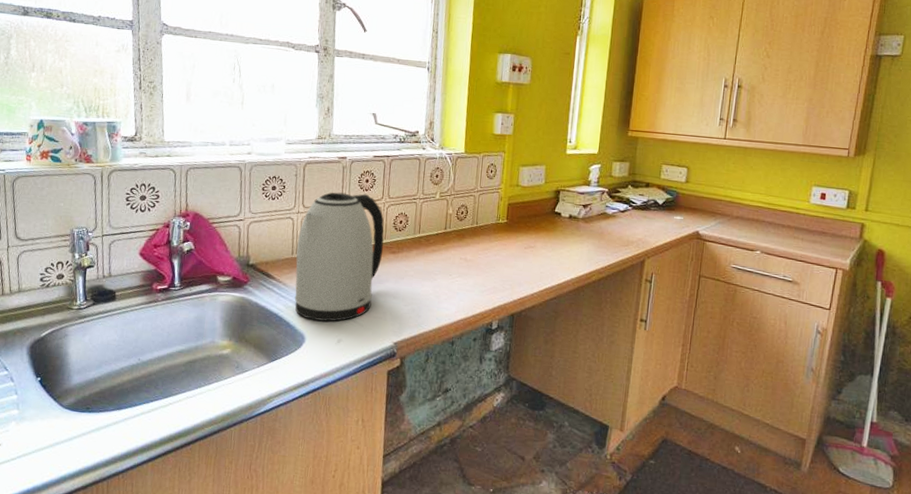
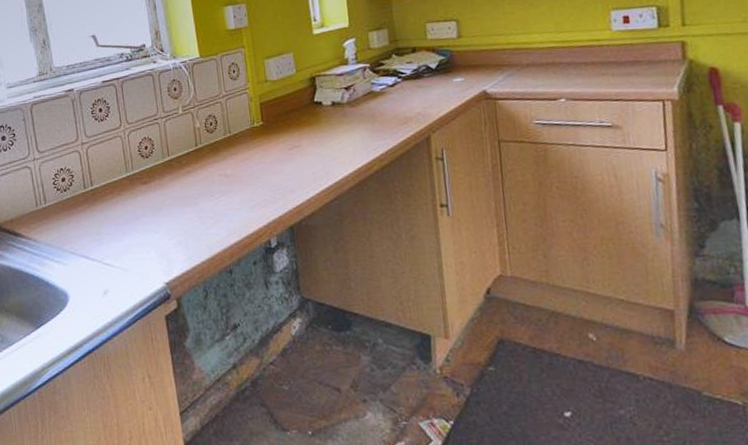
kettle: present [294,192,385,322] -> none [39,124,134,274]

